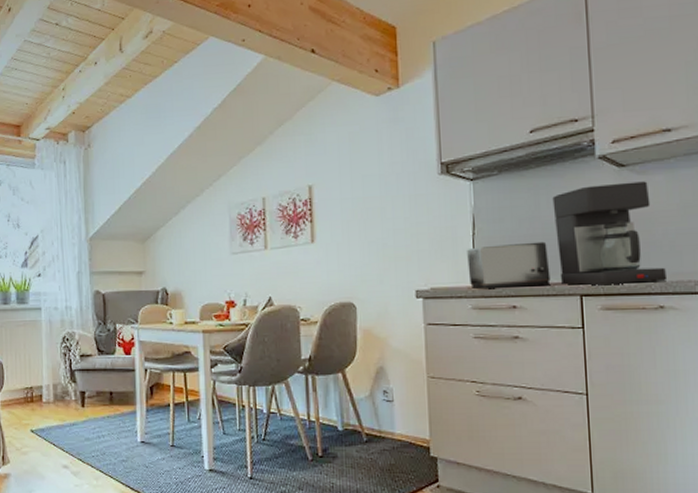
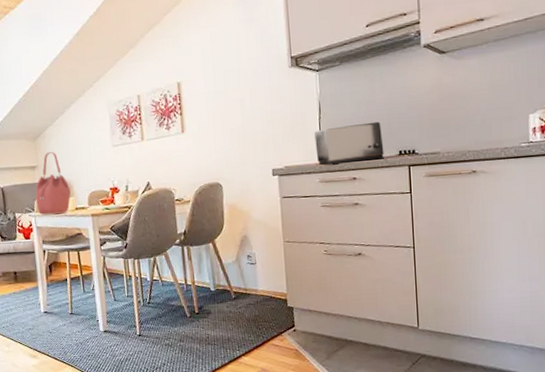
handbag: none [140,257,180,328] -> present [35,152,71,215]
coffee maker: present [552,181,668,286] -> none [385,65,479,158]

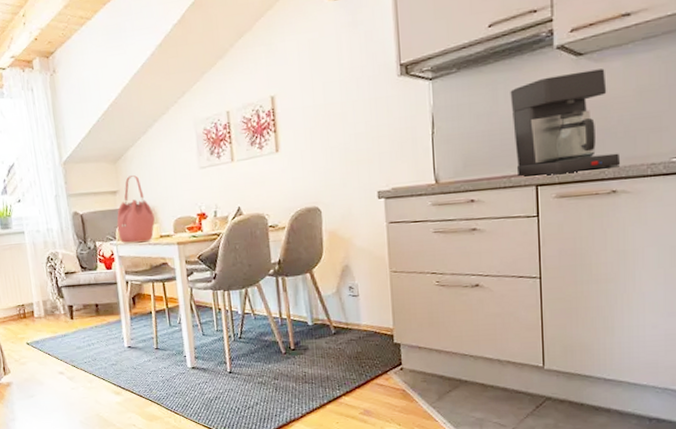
toaster: present [314,121,384,166] -> none [426,135,507,187]
coffee maker: none [385,65,479,158] -> present [510,68,621,176]

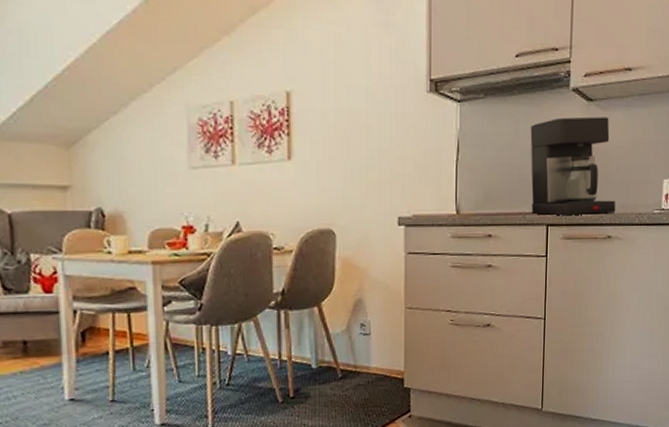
handbag: present [116,175,155,243] -> none [65,168,122,259]

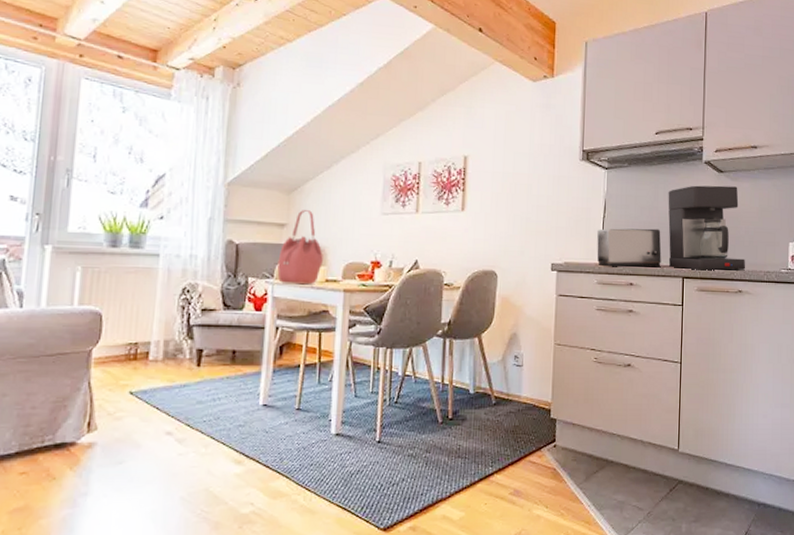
handbag: none [65,168,122,259] -> present [277,210,323,285]
toaster: none [450,171,523,219] -> present [597,228,662,269]

